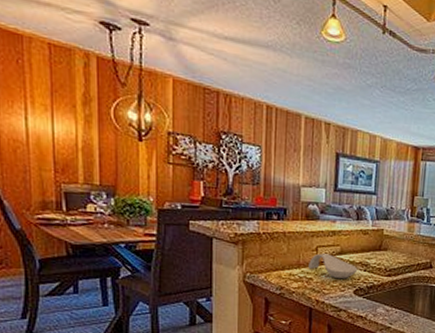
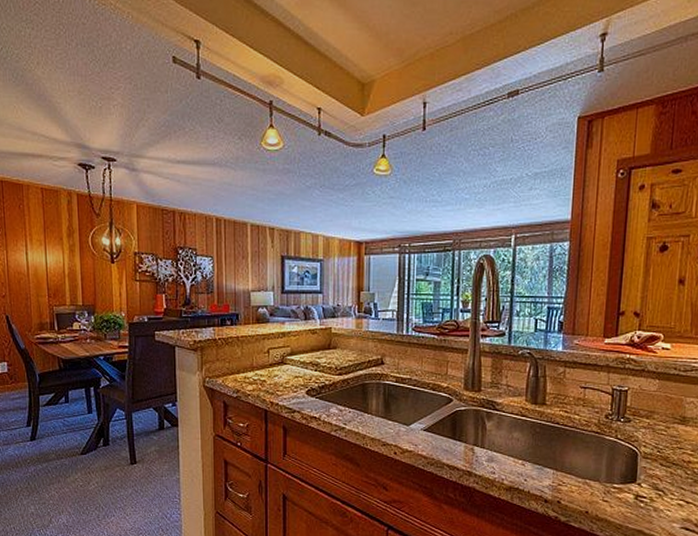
spoon rest: present [308,253,358,279] -> none [262,355,309,380]

